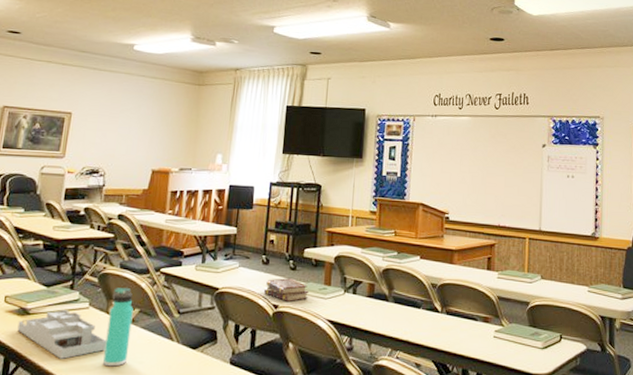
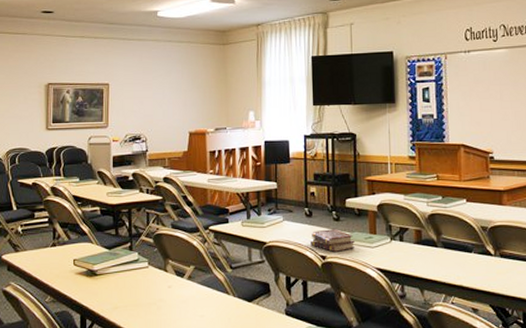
desk organizer: present [17,310,107,359] -> none [88,270,169,315]
thermos bottle: present [103,288,134,367] -> none [167,247,190,321]

